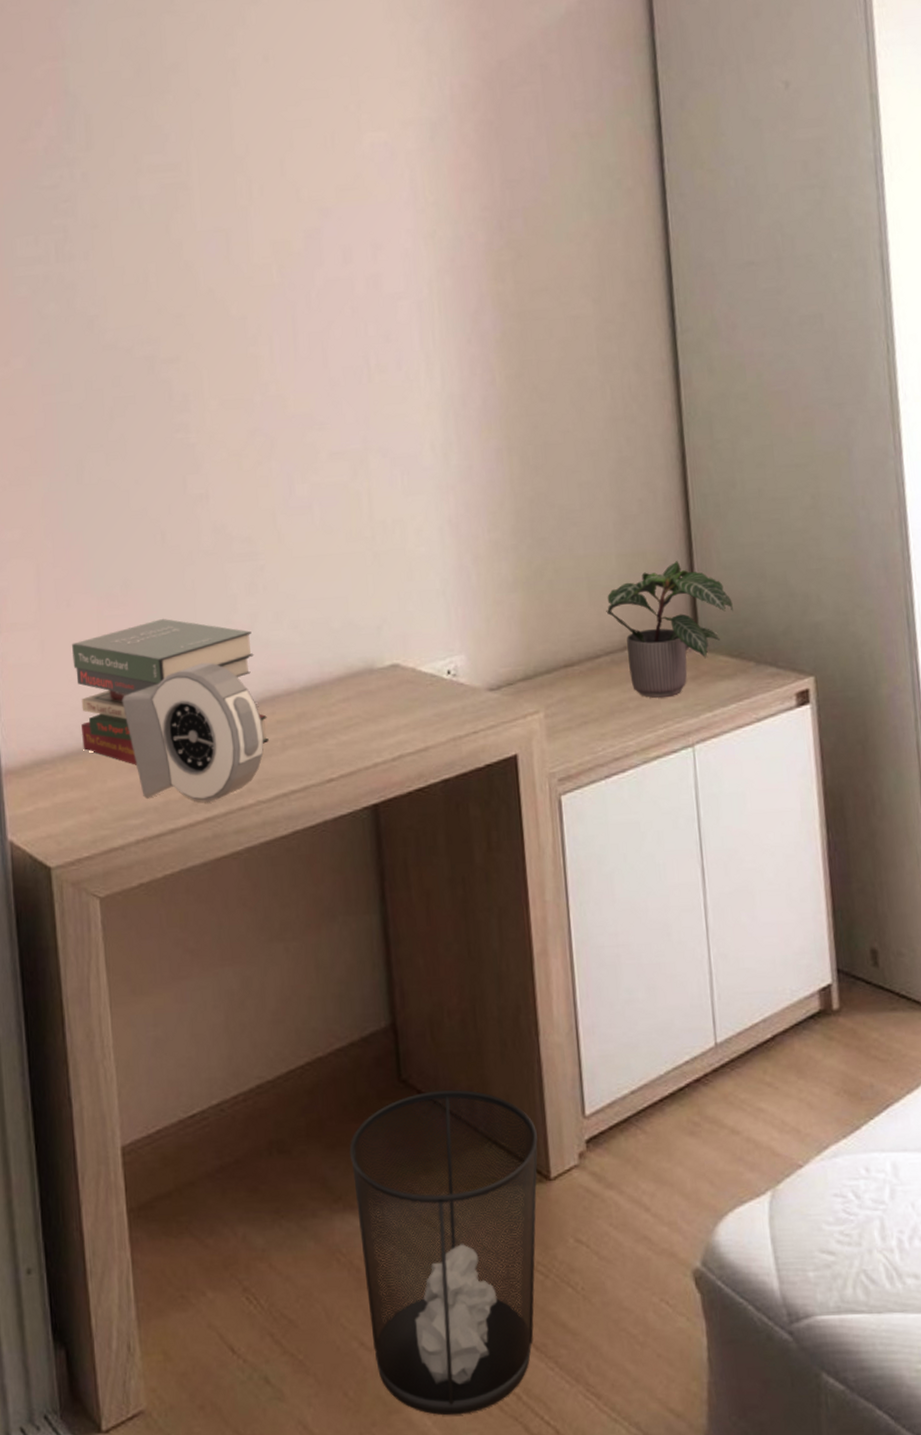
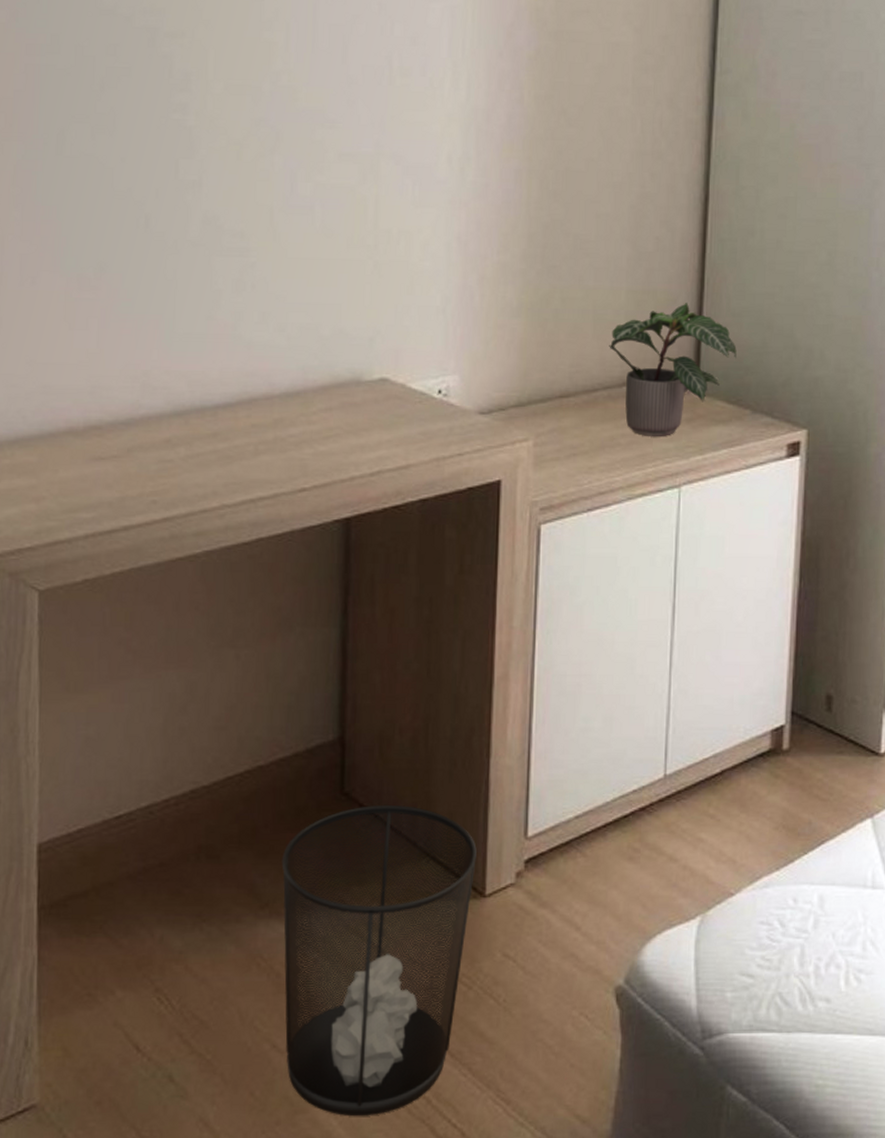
books: present [72,619,269,765] -> none [33,308,241,457]
alarm clock: present [122,662,264,803] -> none [84,358,236,502]

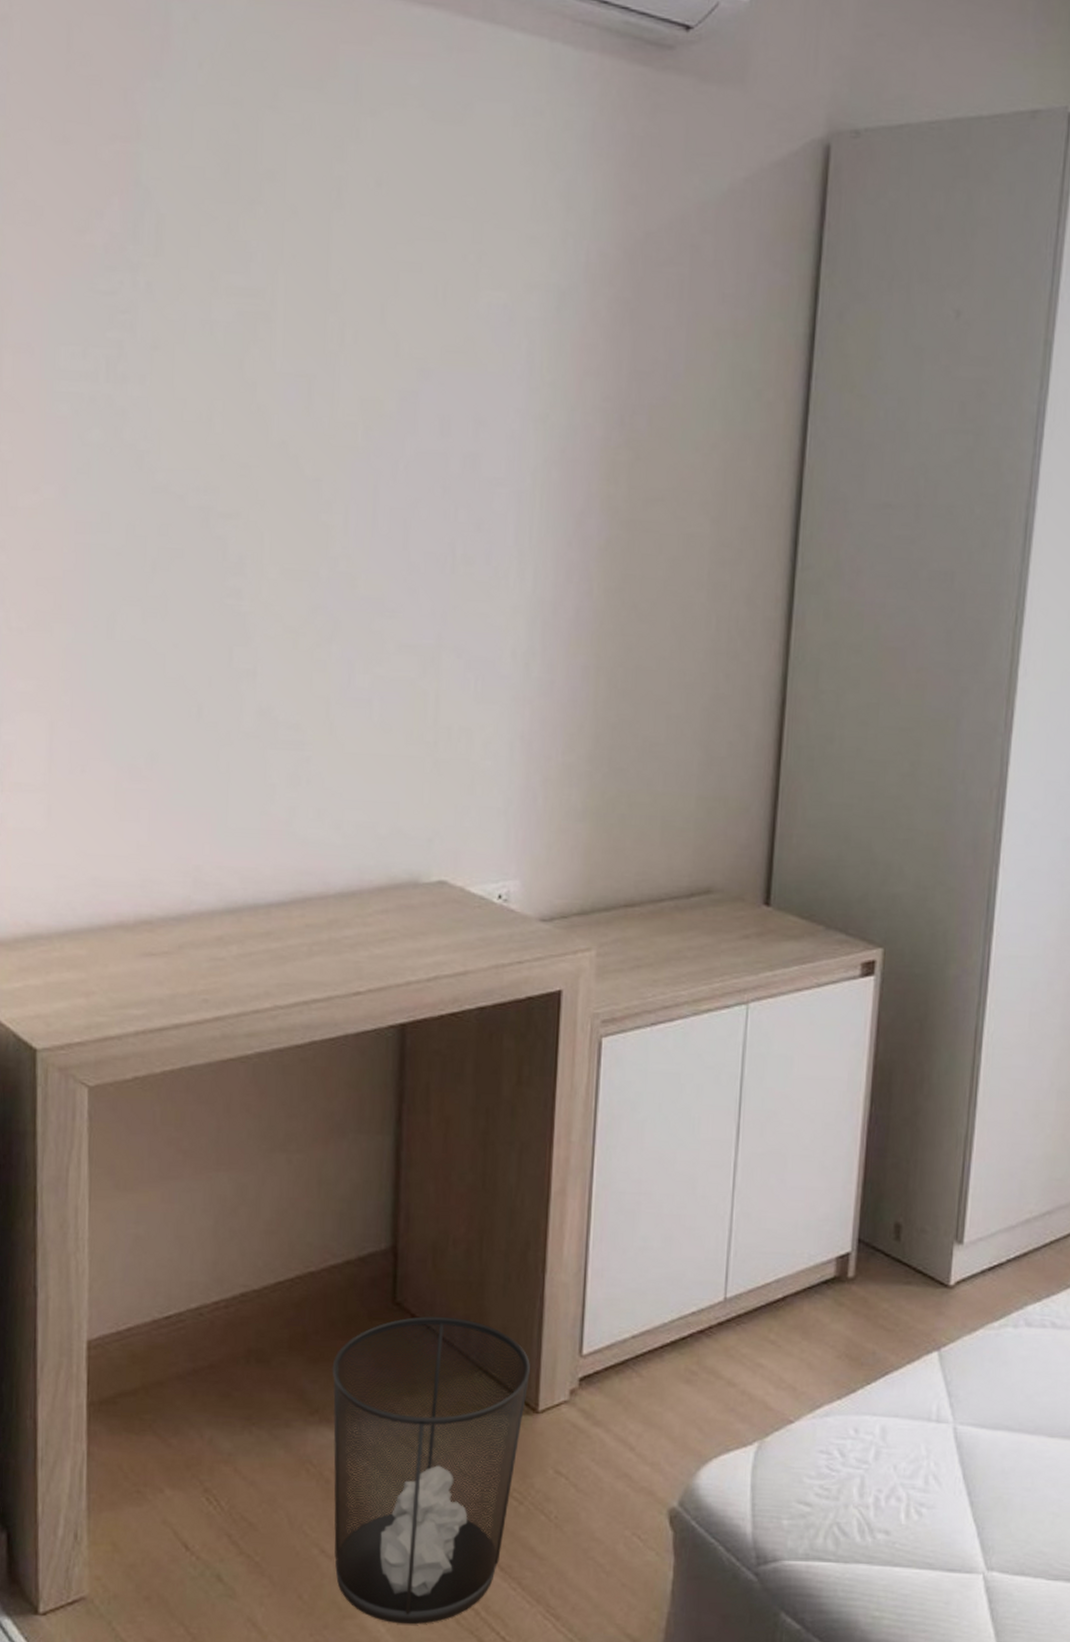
potted plant: present [609,303,737,436] -> none [677,812,811,951]

